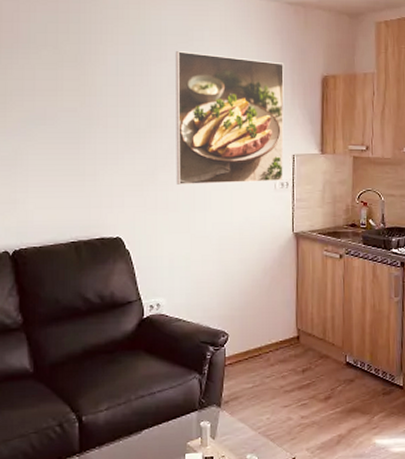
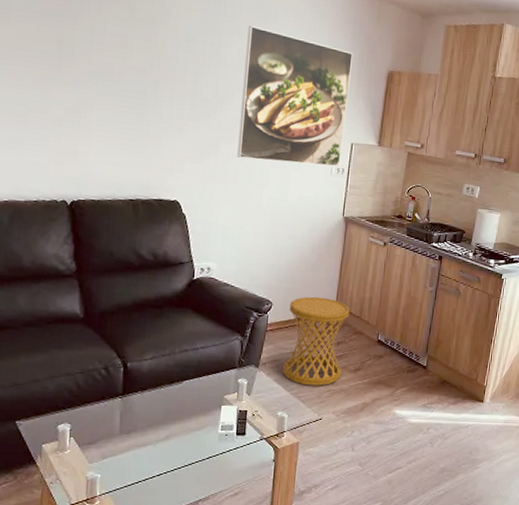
side table: none [247,322,312,422] -> present [282,296,350,386]

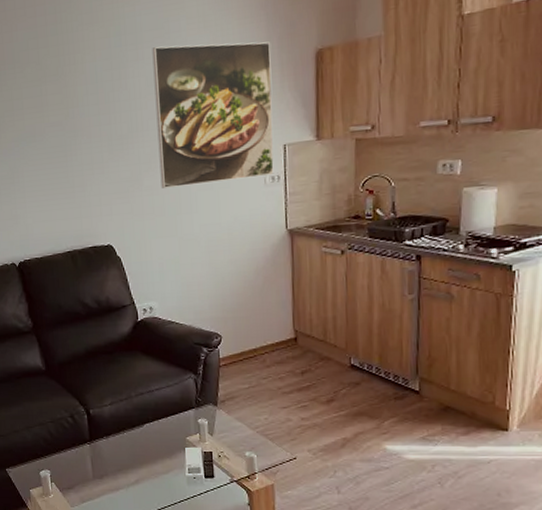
side table: present [282,296,350,386] -> none [241,323,312,422]

